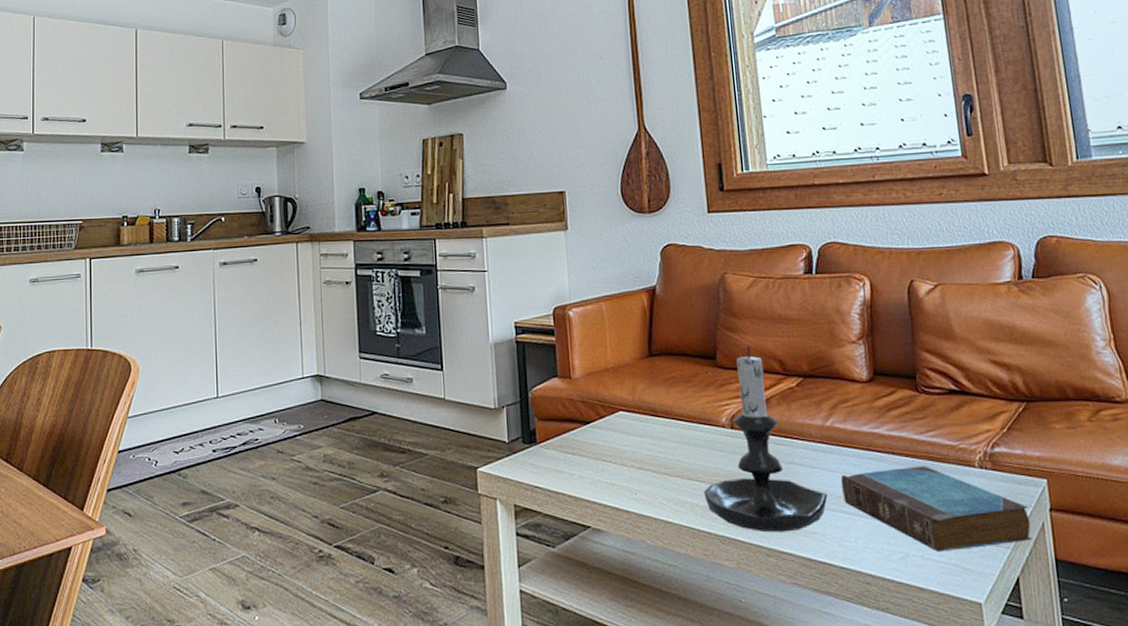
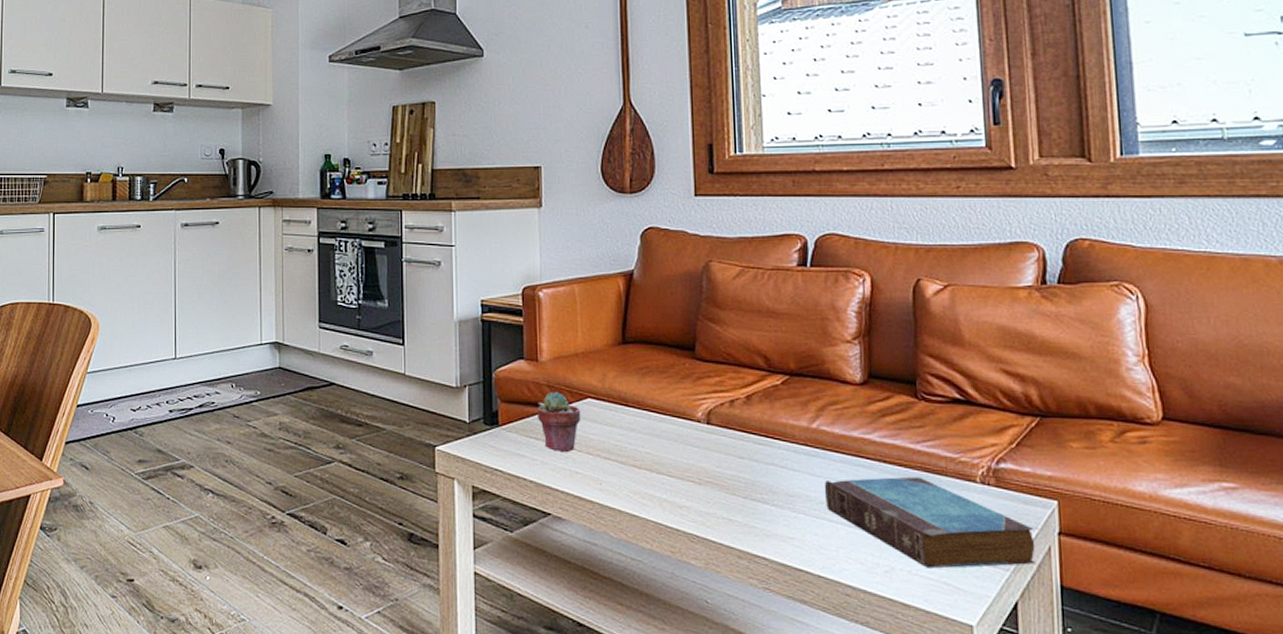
potted succulent: none [572,406,615,466] -> present [536,391,581,453]
candle holder: present [704,345,828,533] -> none [674,338,809,535]

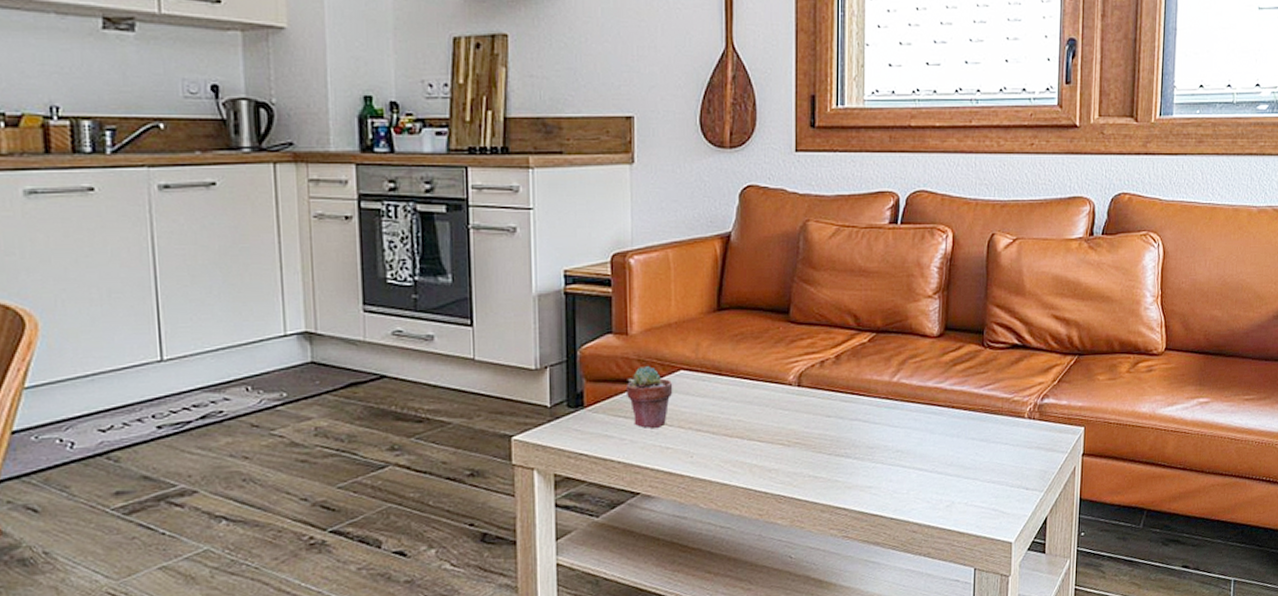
book: present [824,476,1037,568] -> none [900,418,1065,498]

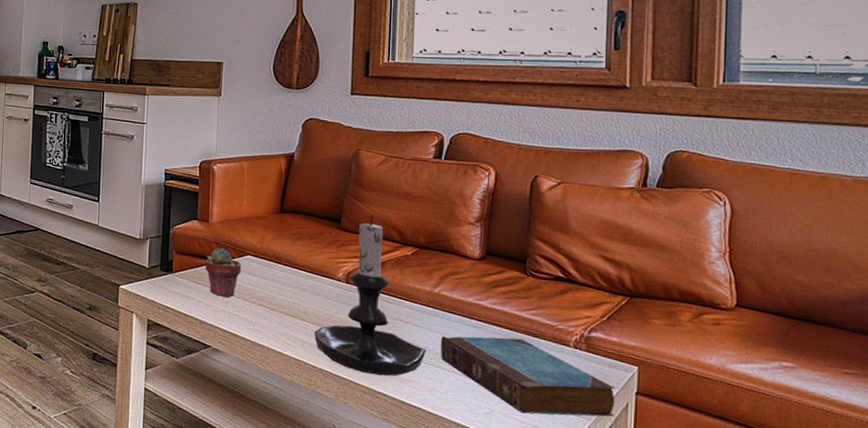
candle holder: none [764,299,886,489] -> present [314,214,426,376]
book: none [900,418,1065,498] -> present [440,336,616,417]

